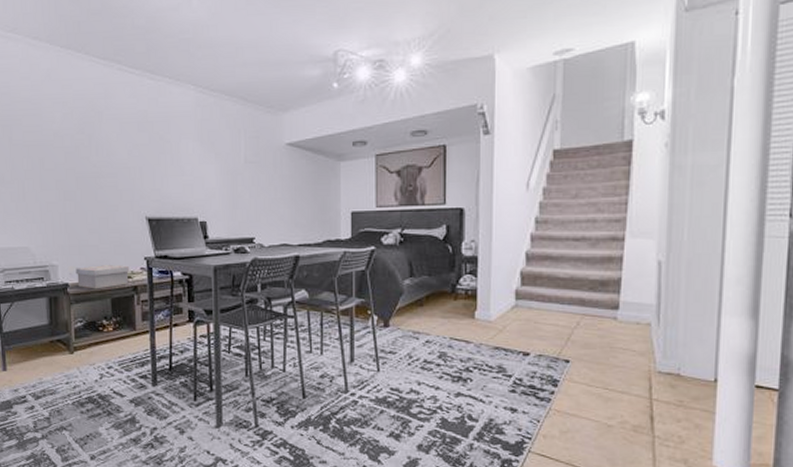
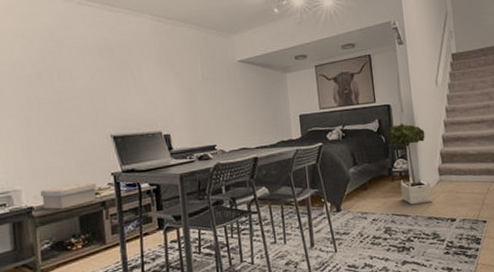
potted tree: none [456,232,504,330] -> present [388,123,432,205]

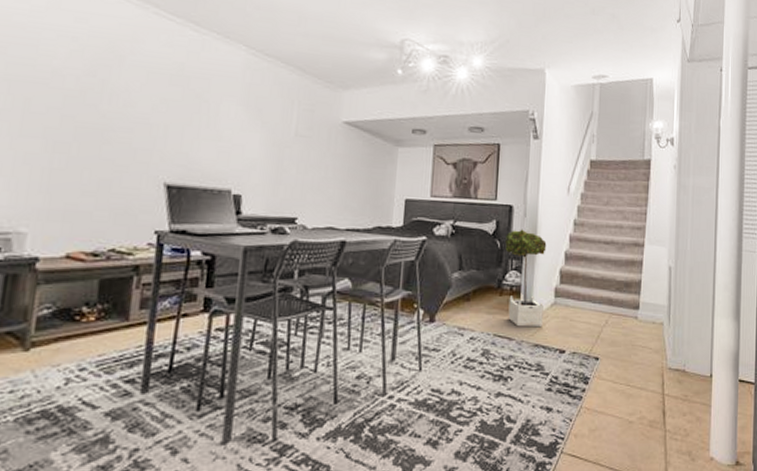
decorative box: present [40,182,97,210] -> none [52,236,133,267]

